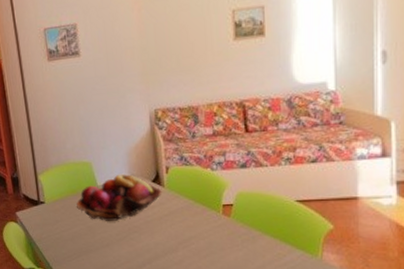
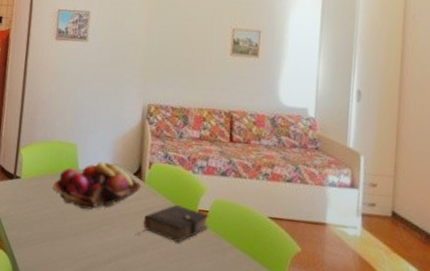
book: none [163,204,235,238] -> present [135,205,209,242]

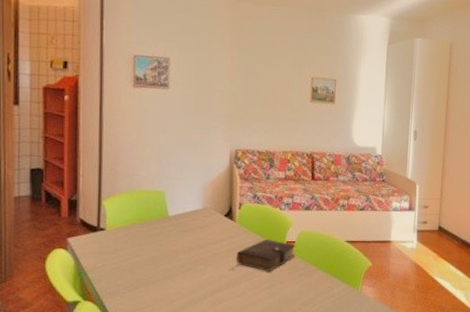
fruit basket: present [53,161,142,210] -> none [142,206,233,252]

